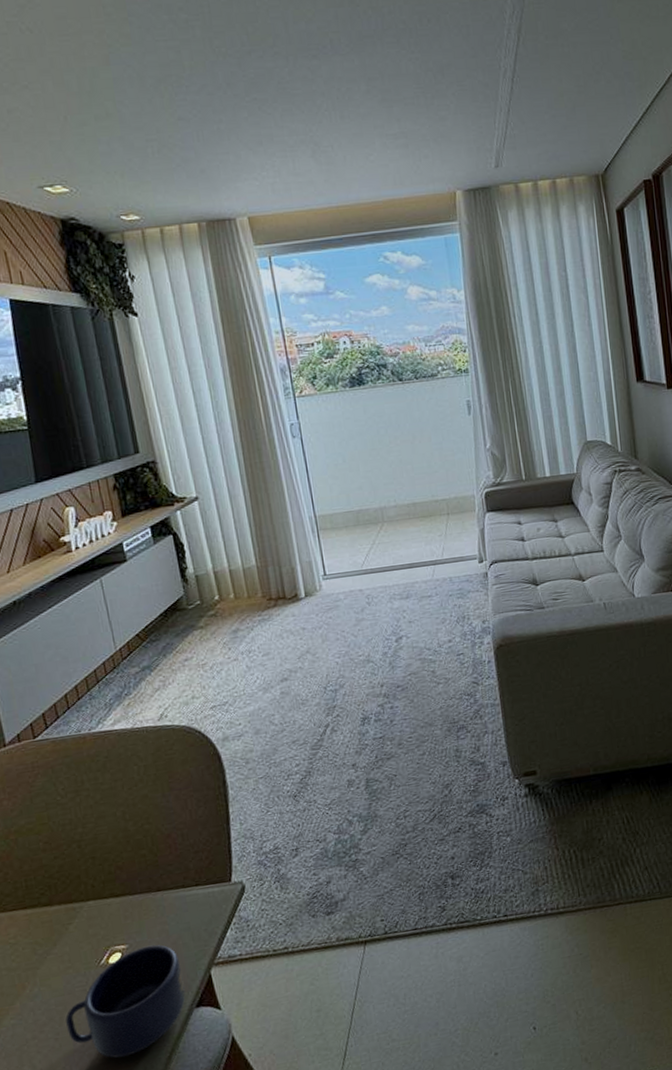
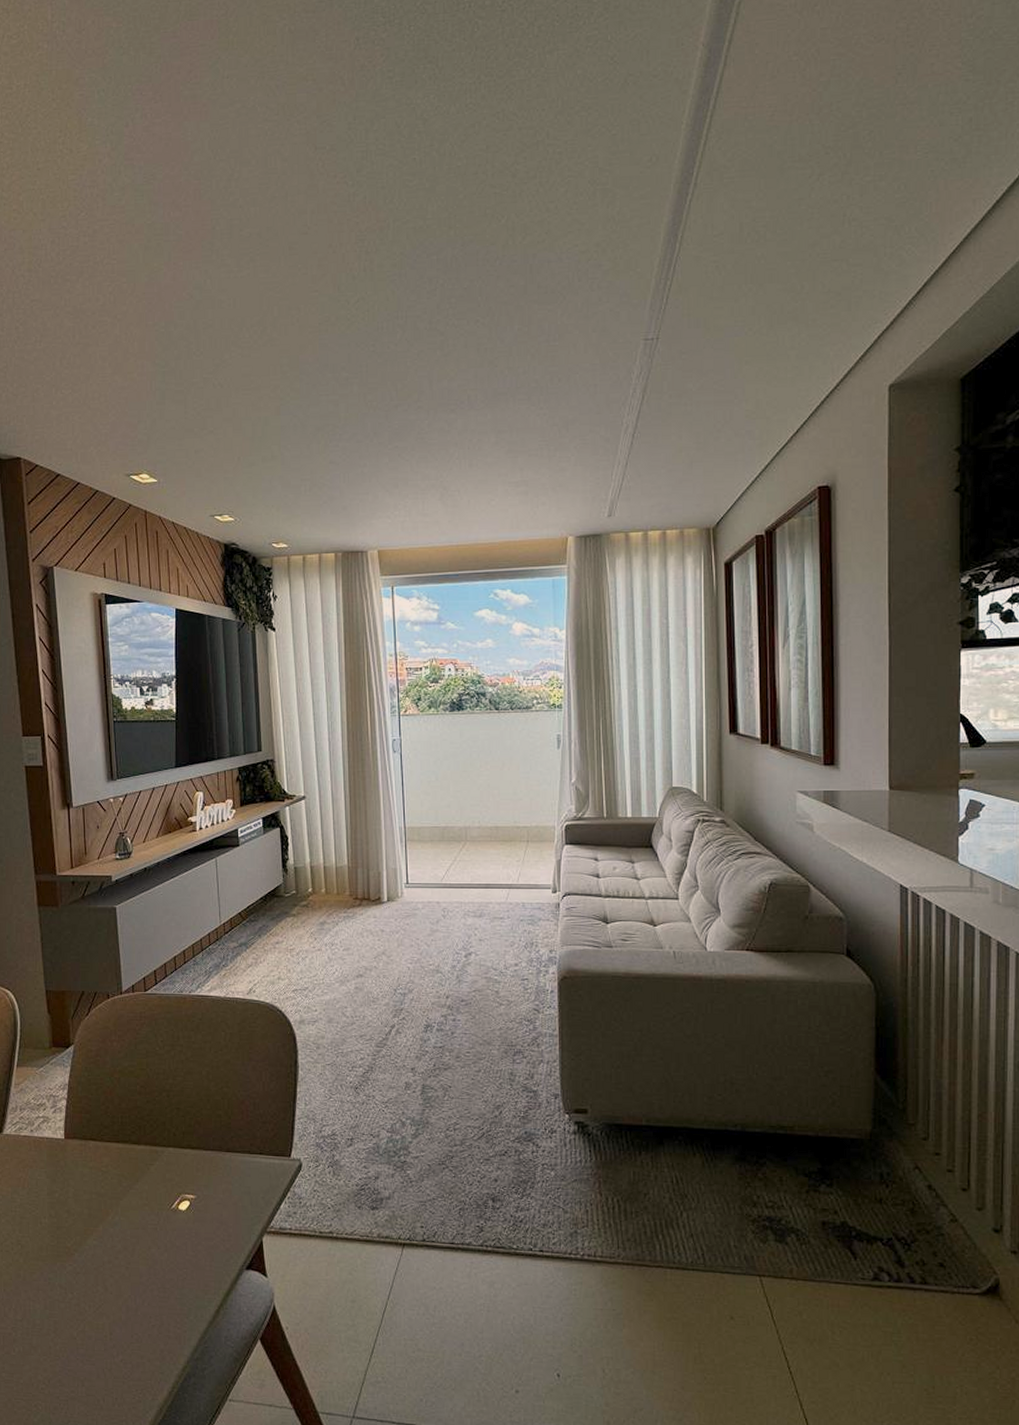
mug: present [65,944,186,1058] -> none [137,1200,238,1300]

